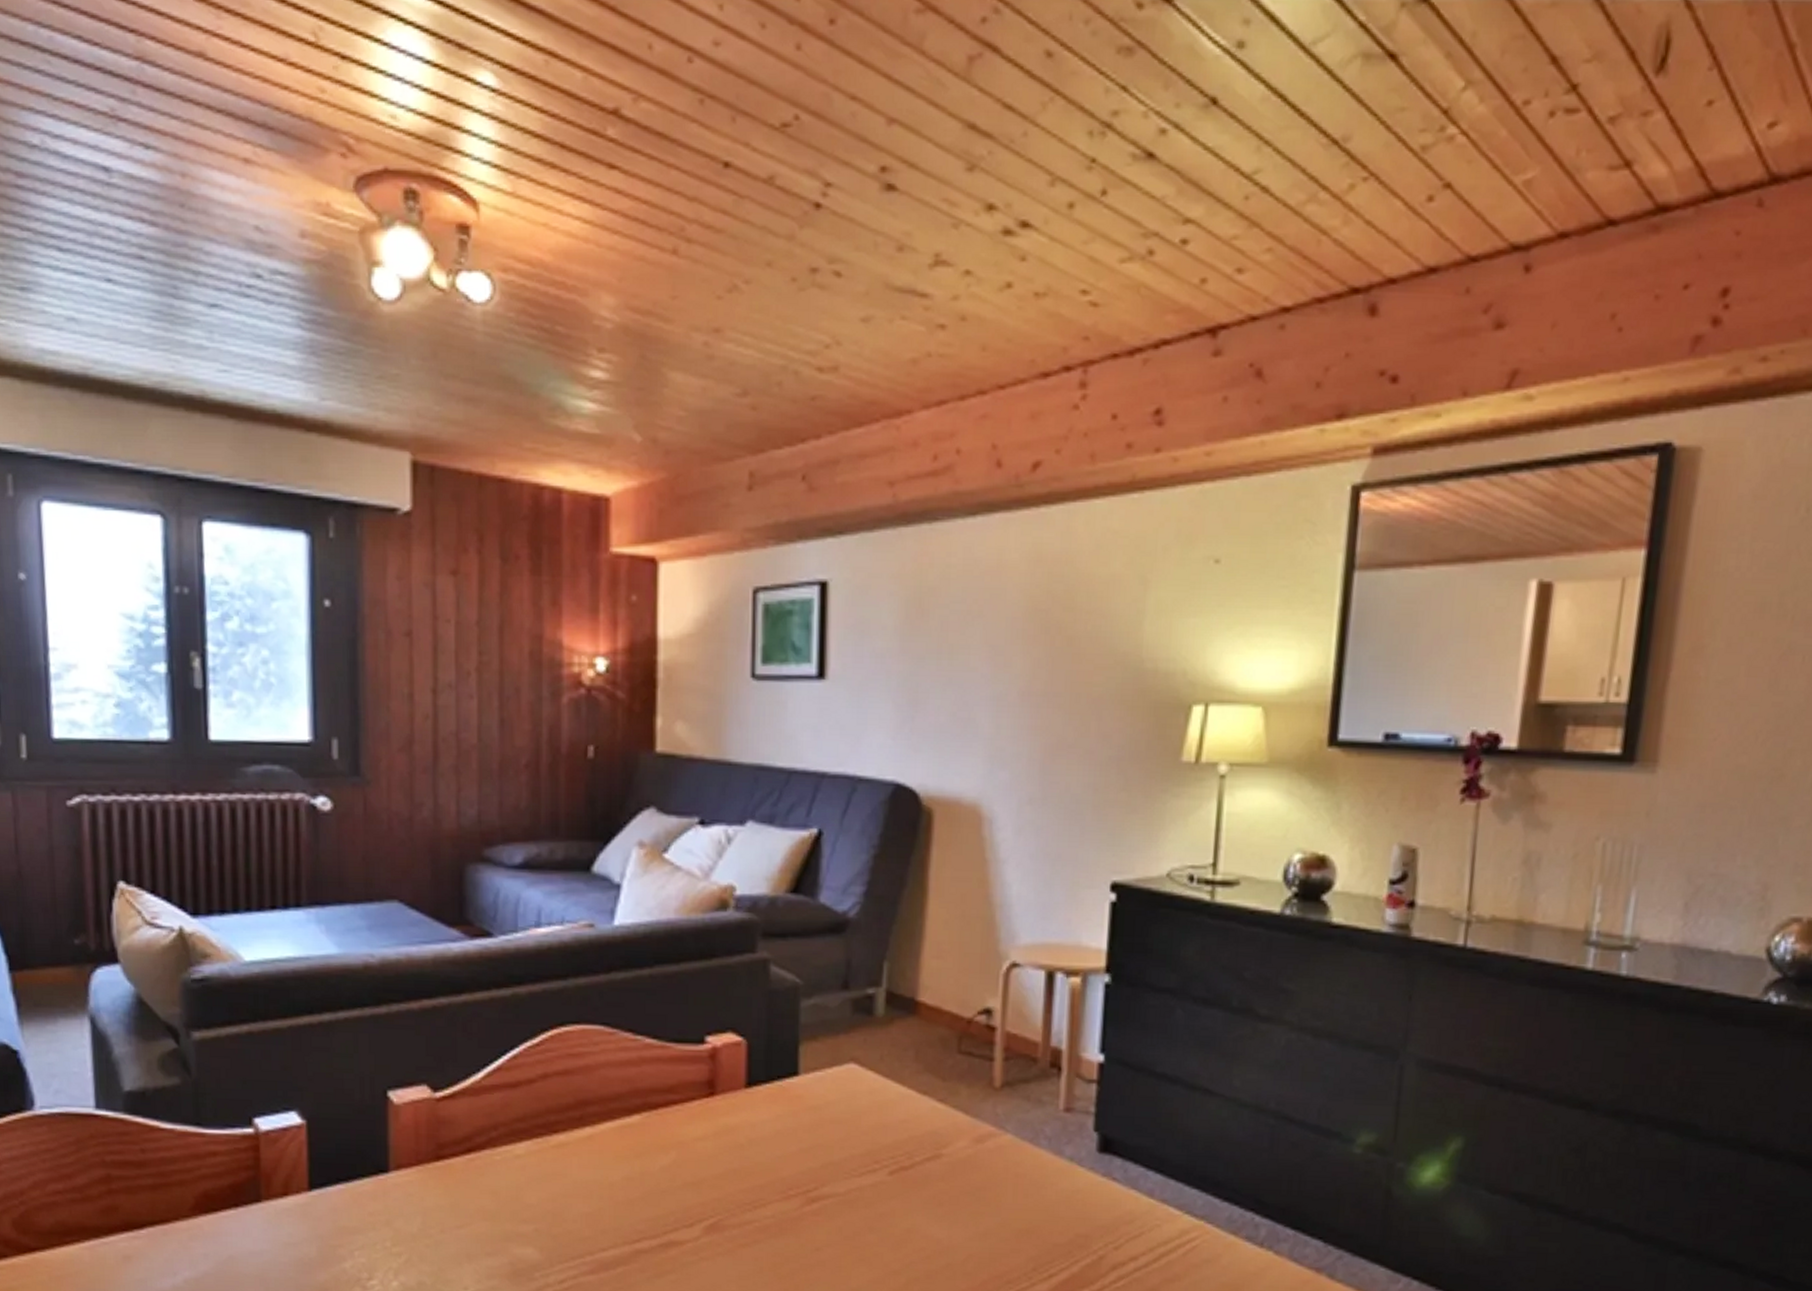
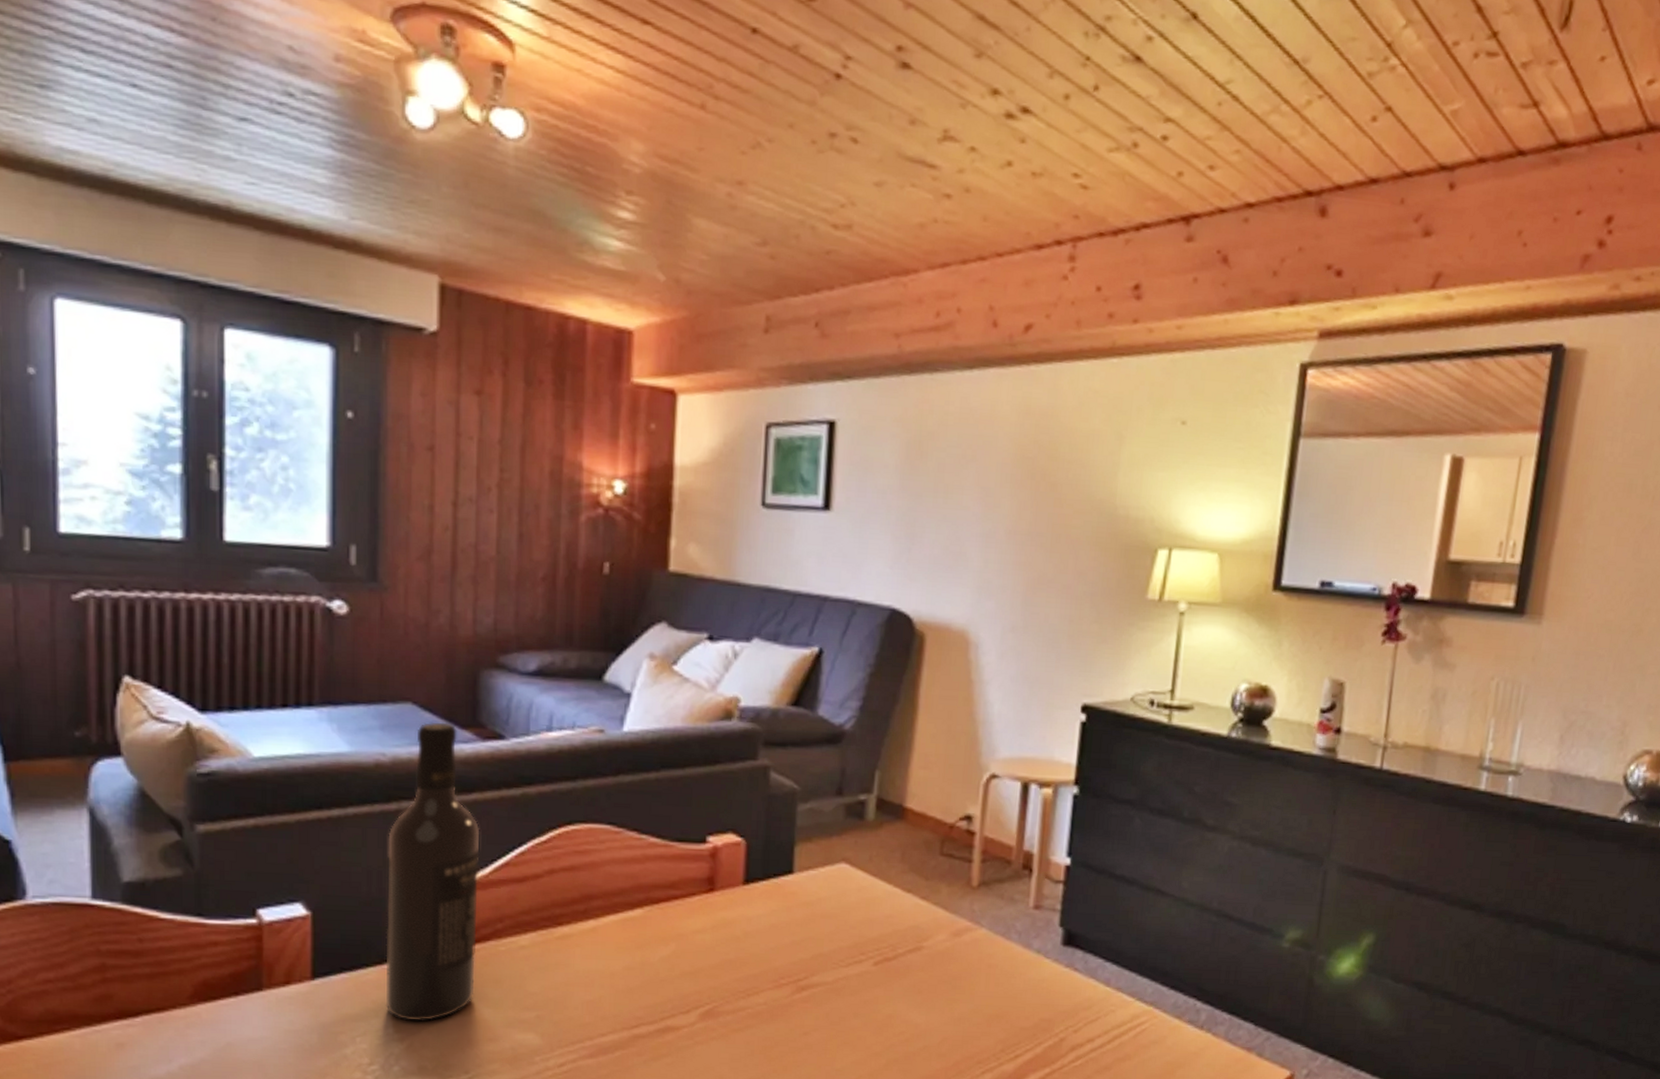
wine bottle: none [379,920,472,1235] -> present [385,722,480,1022]

